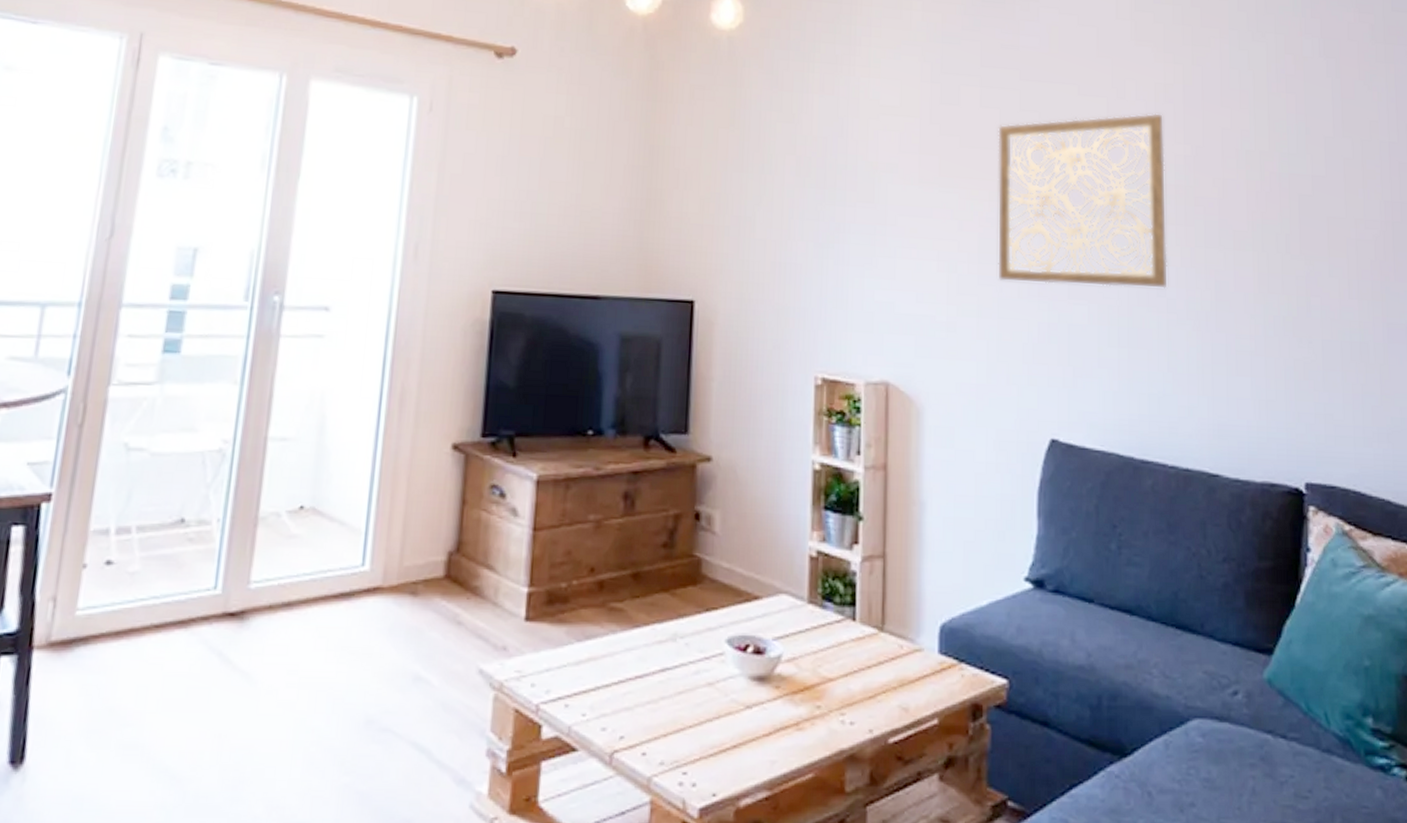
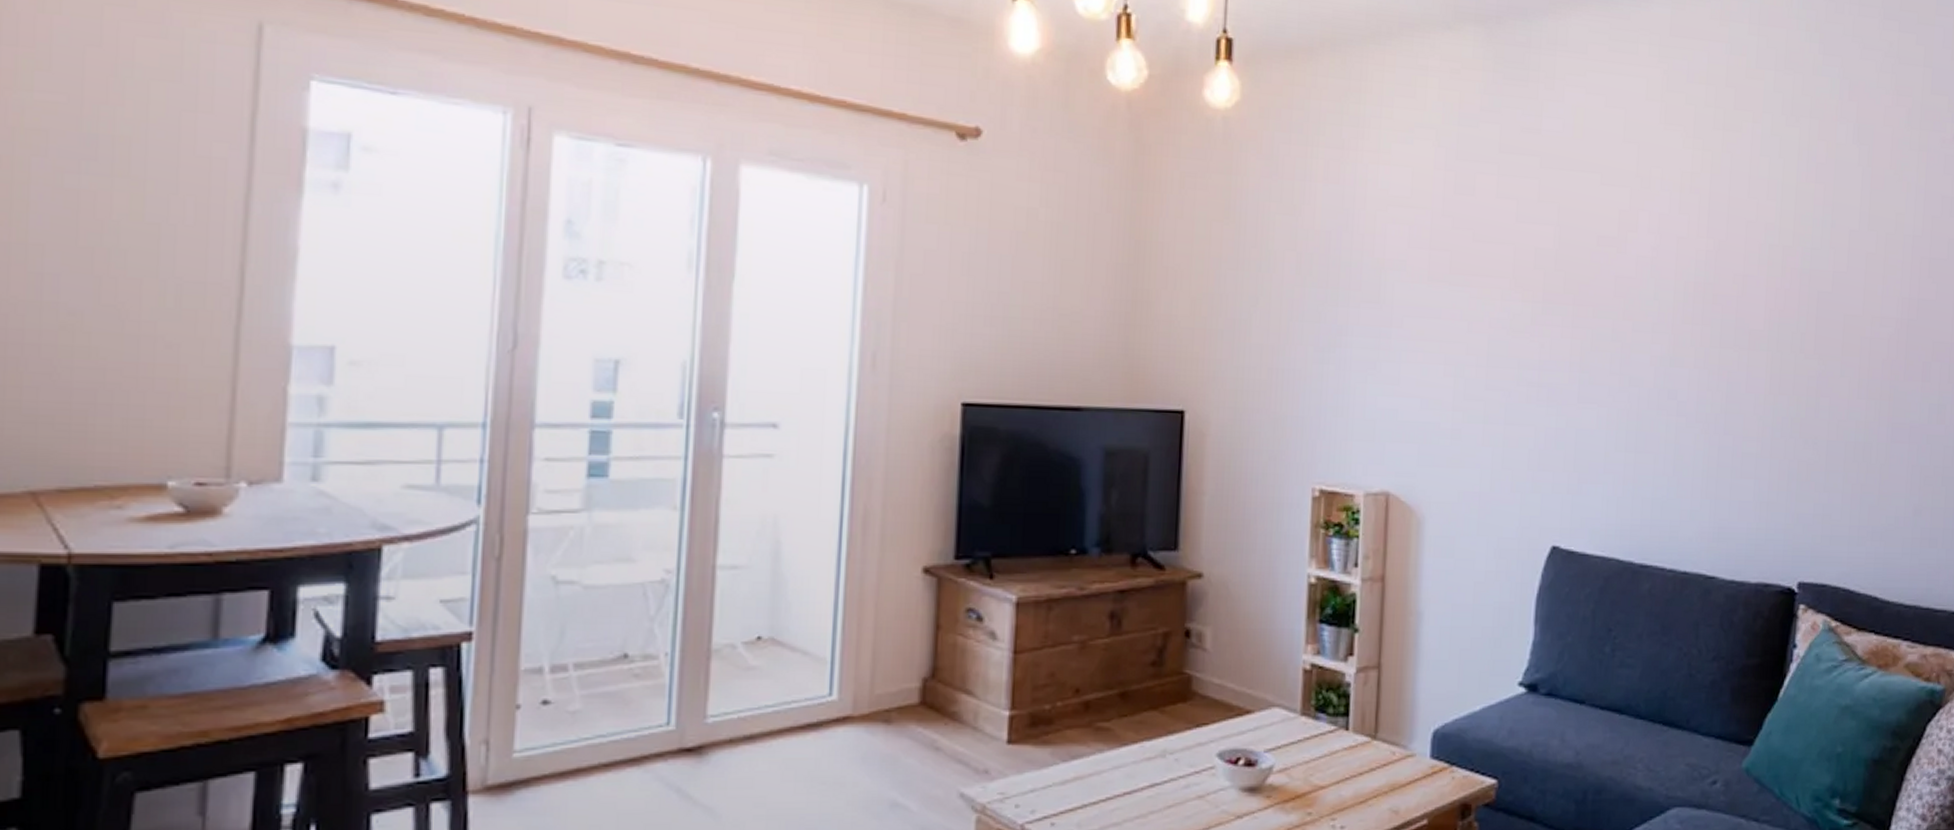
wall art: present [997,113,1167,289] -> none [1507,204,1688,391]

